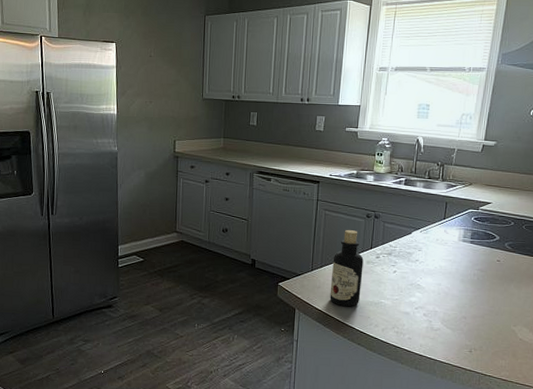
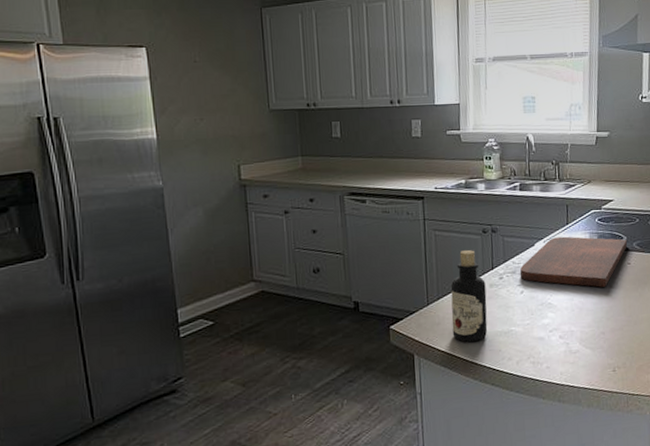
cutting board: none [395,229,499,278] -> present [519,236,627,287]

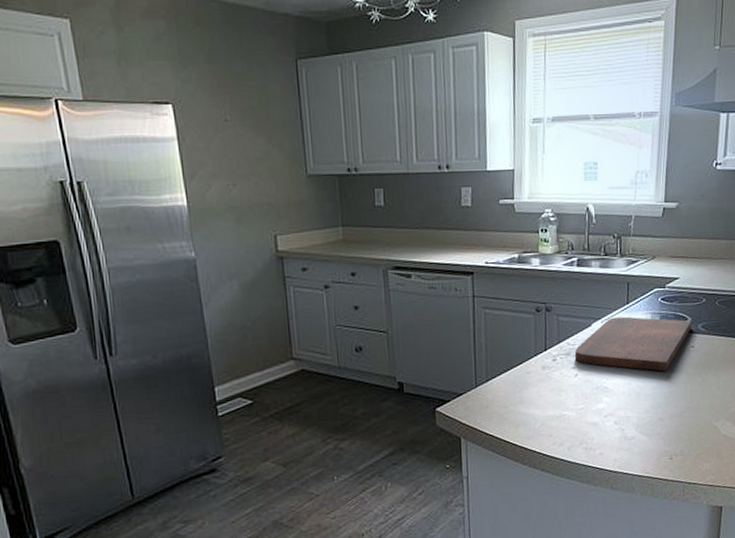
bottle: present [450,250,488,343] -> none [500,330,539,427]

